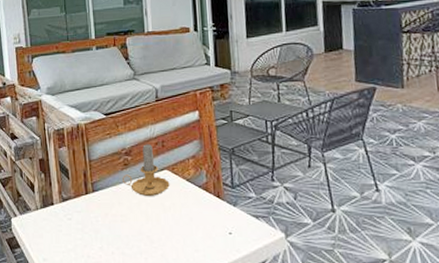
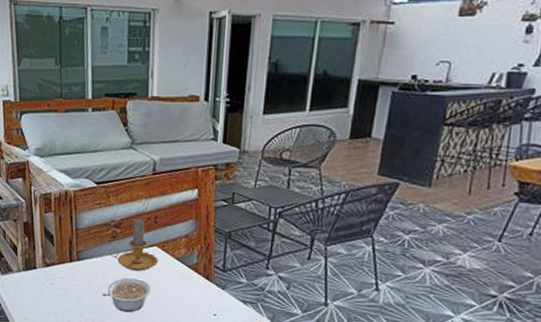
legume: none [119,204,166,241] -> present [102,277,151,313]

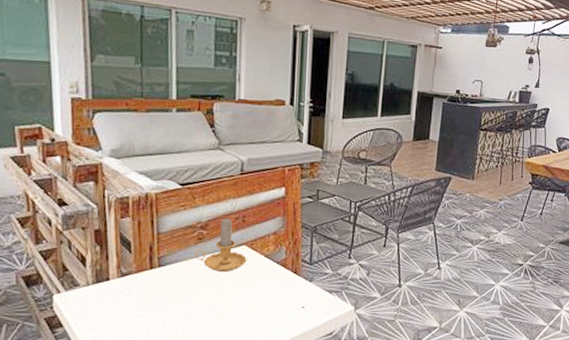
legume: present [102,277,151,313] -> none [187,279,240,316]

